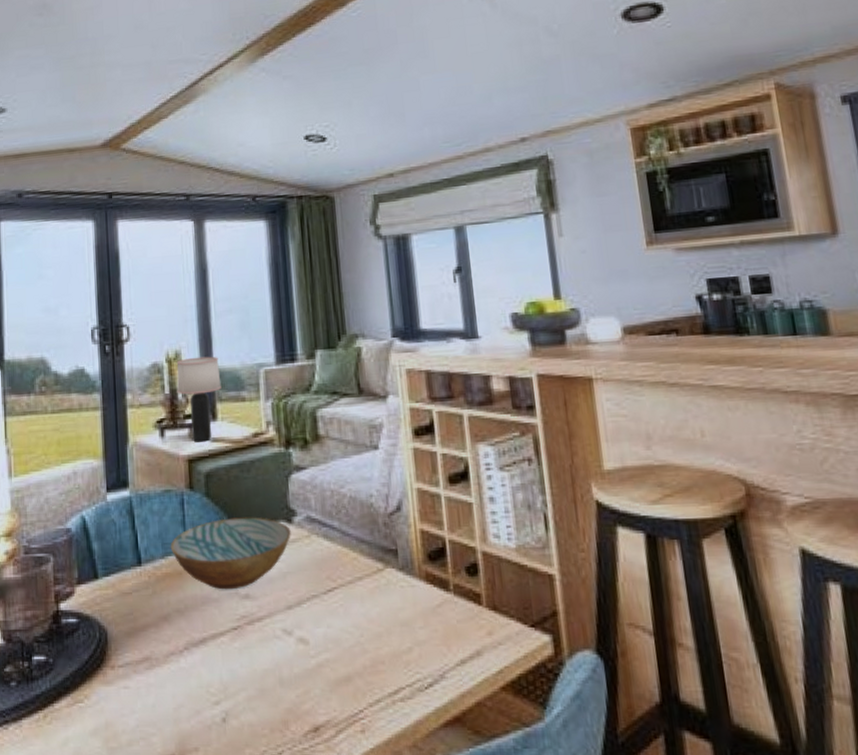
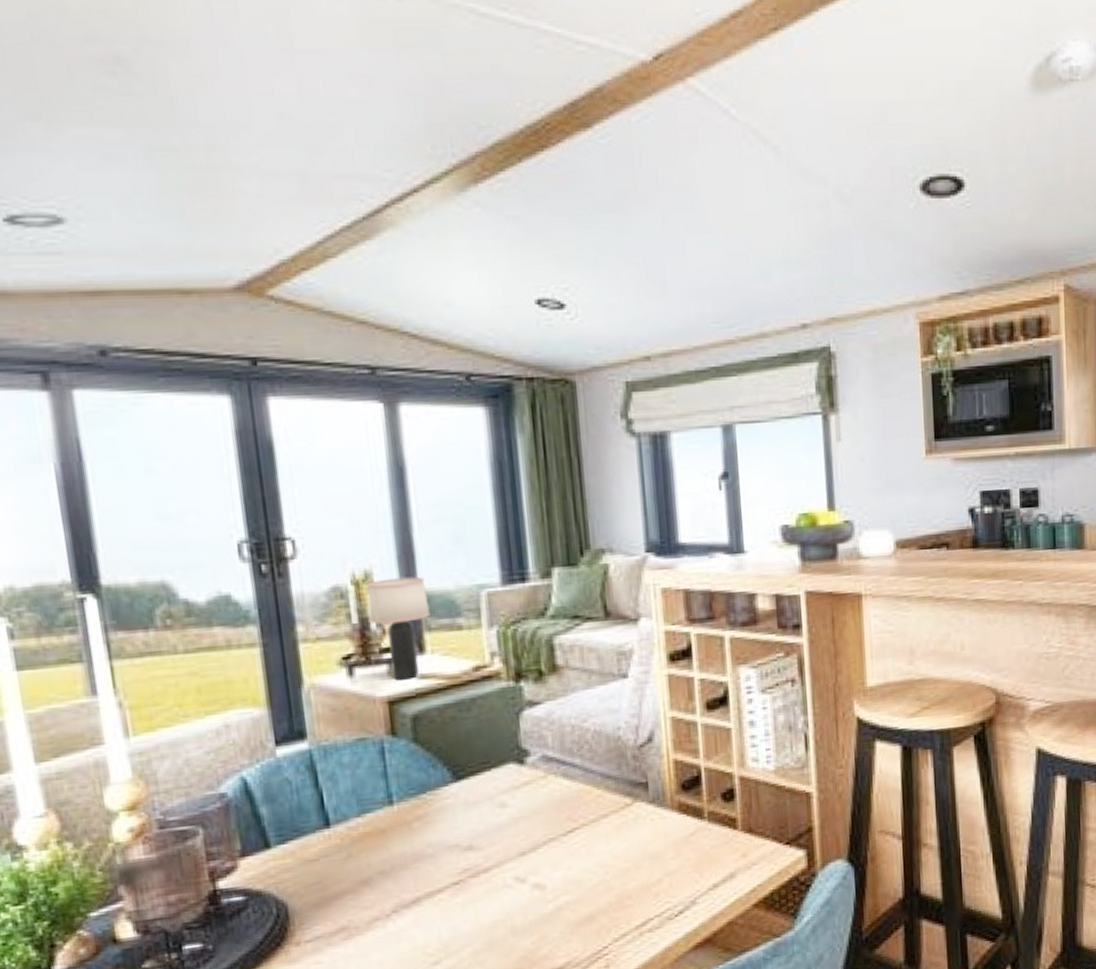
bowl: present [170,517,291,590] -> none [368,761,524,844]

